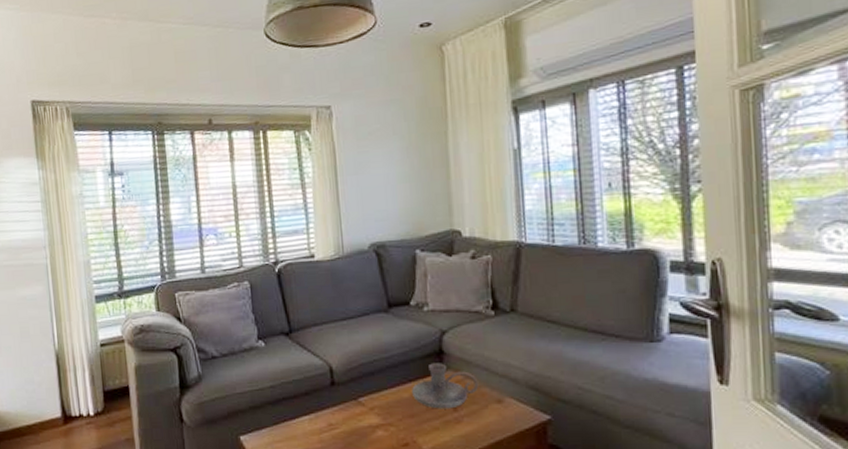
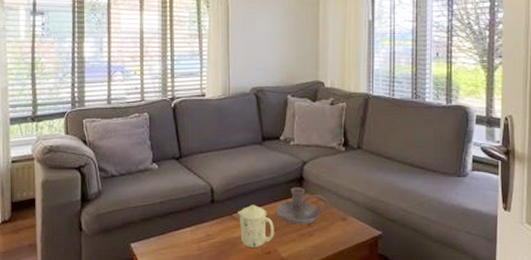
mug: none [364,385,412,438] -> present [238,204,274,247]

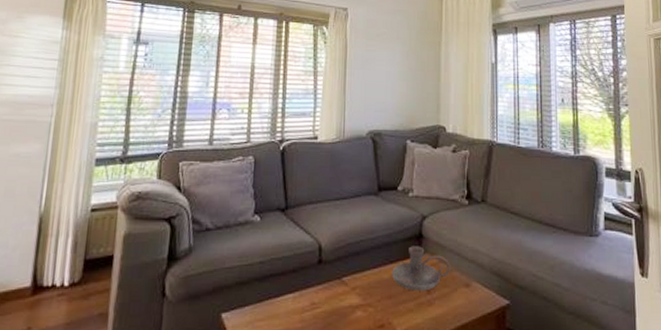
mug: present [238,204,274,247] -> none [348,266,389,319]

